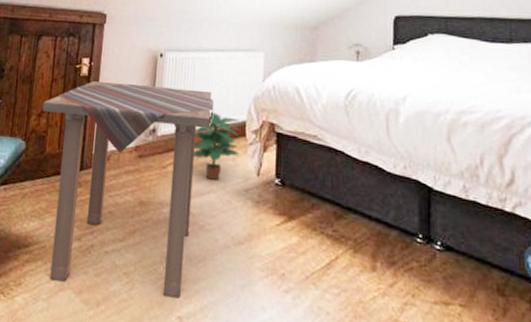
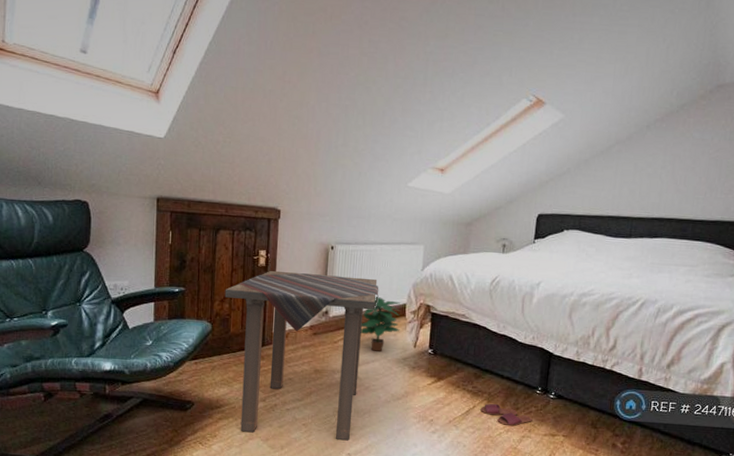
slippers: none [345,254,416,287] -> present [480,403,533,426]

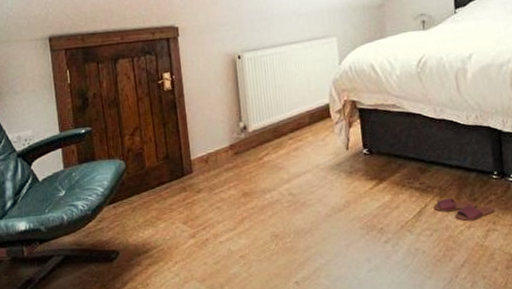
side table: present [224,271,379,441] -> none [133,82,298,276]
potted plant: present [360,297,400,352] -> none [283,101,328,162]

